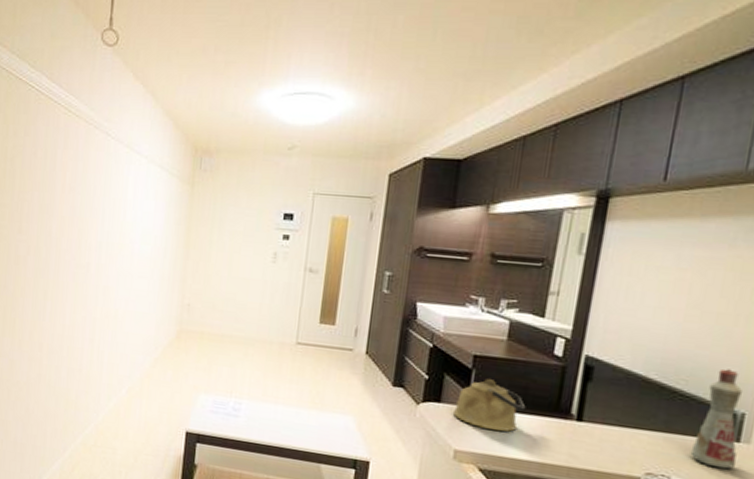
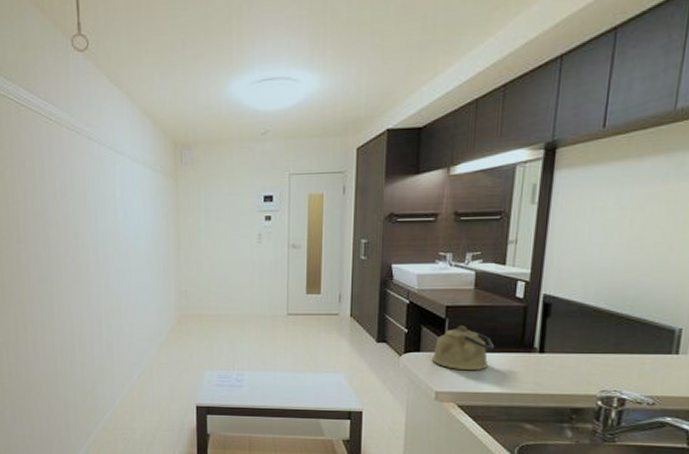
bottle: present [690,368,742,470] -> none [637,292,679,379]

